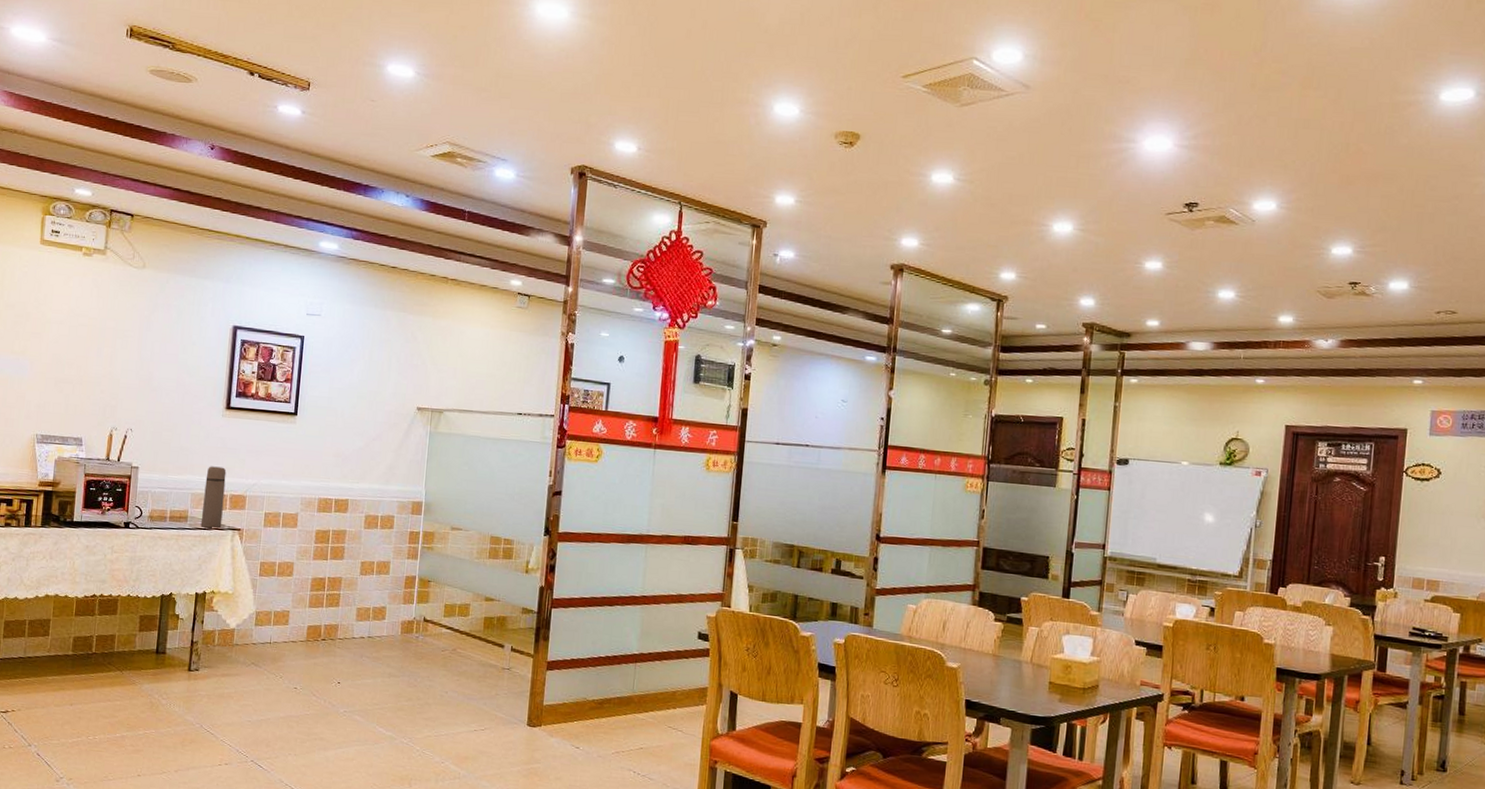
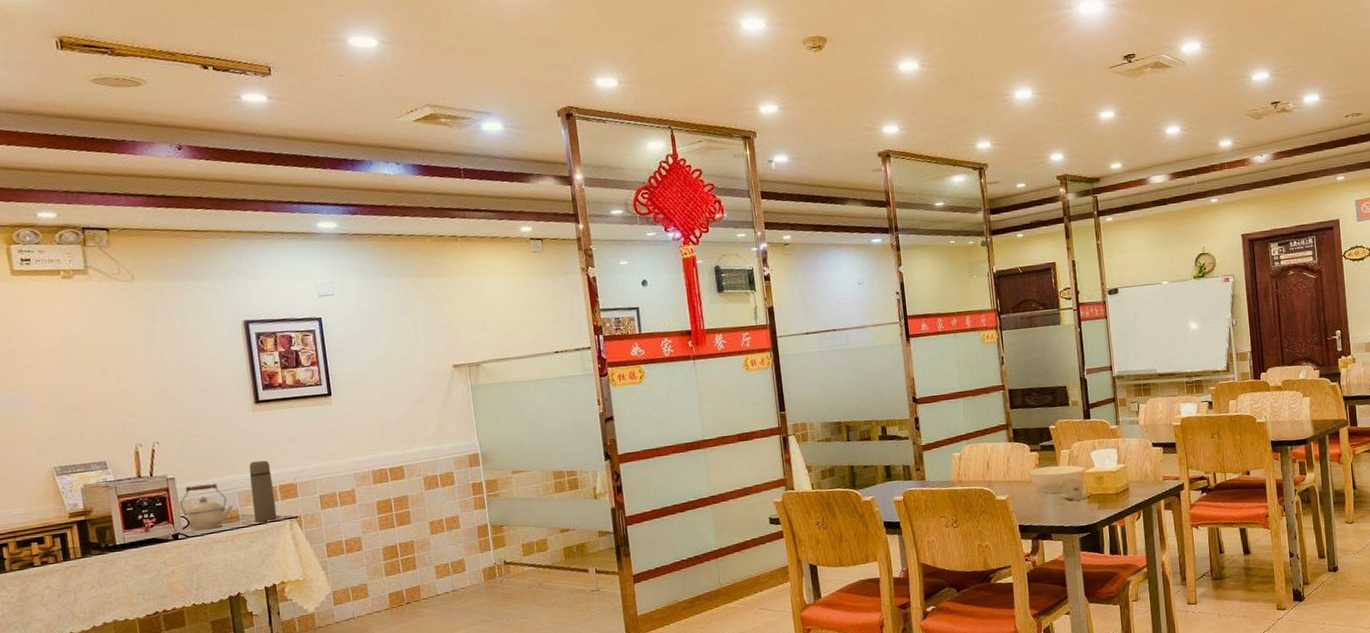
kettle: none [138,477,185,525] -> present [180,483,234,531]
bowl: none [987,640,1053,675] -> present [1028,465,1086,494]
teacup: none [1017,660,1054,688] -> present [1059,477,1091,502]

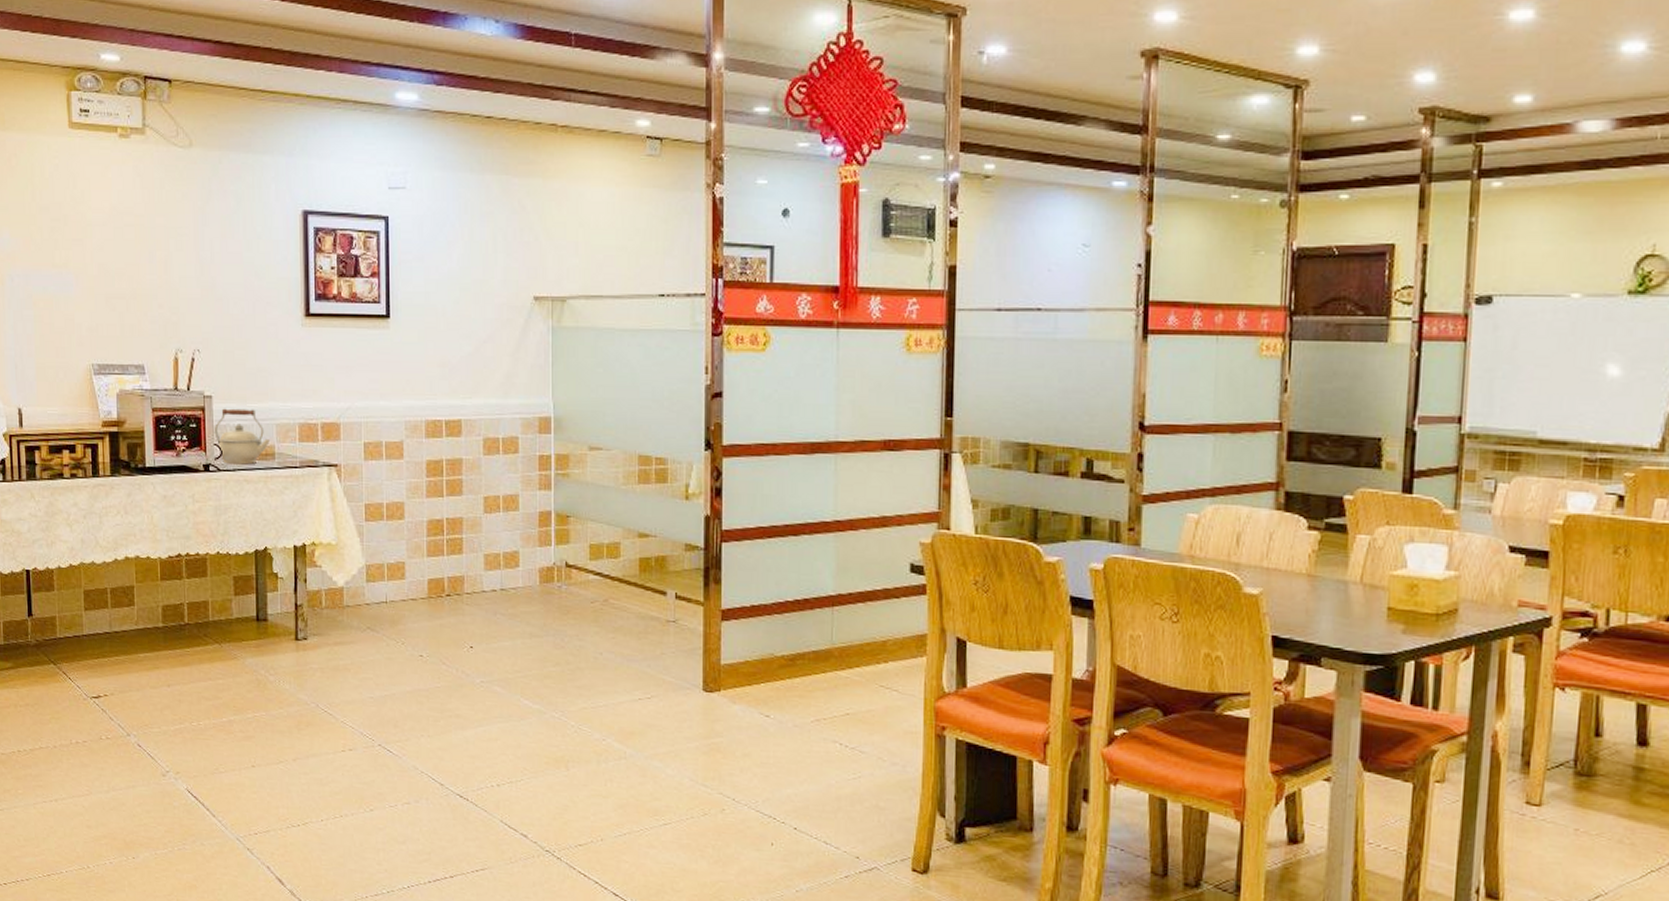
thermos: present [249,460,277,523] -> none [290,389,315,466]
bowl: present [1028,465,1086,494] -> none [1299,555,1392,600]
teacup: present [1059,477,1091,502] -> none [1343,579,1395,616]

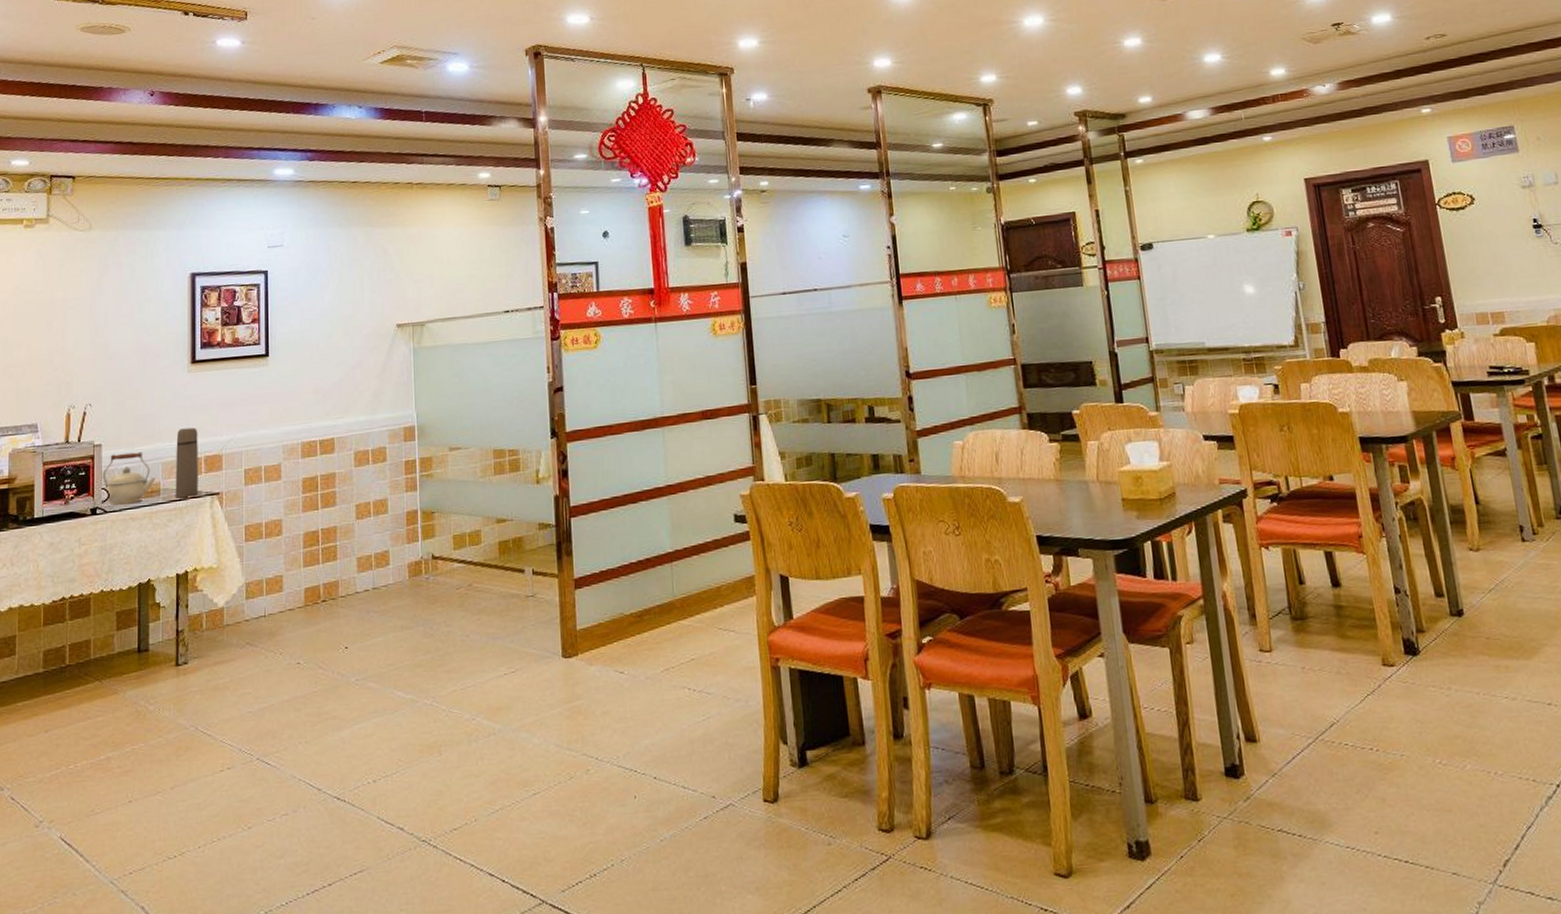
thermos: none [290,389,315,466] -> present [175,427,198,499]

